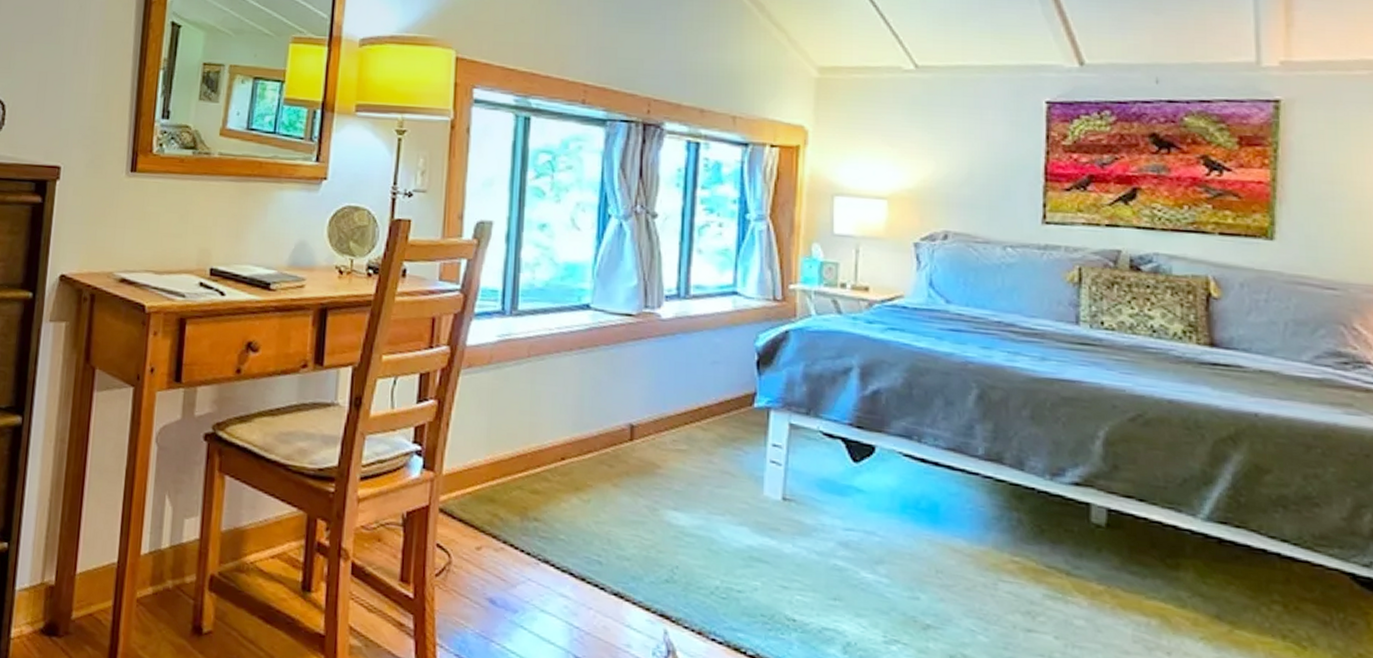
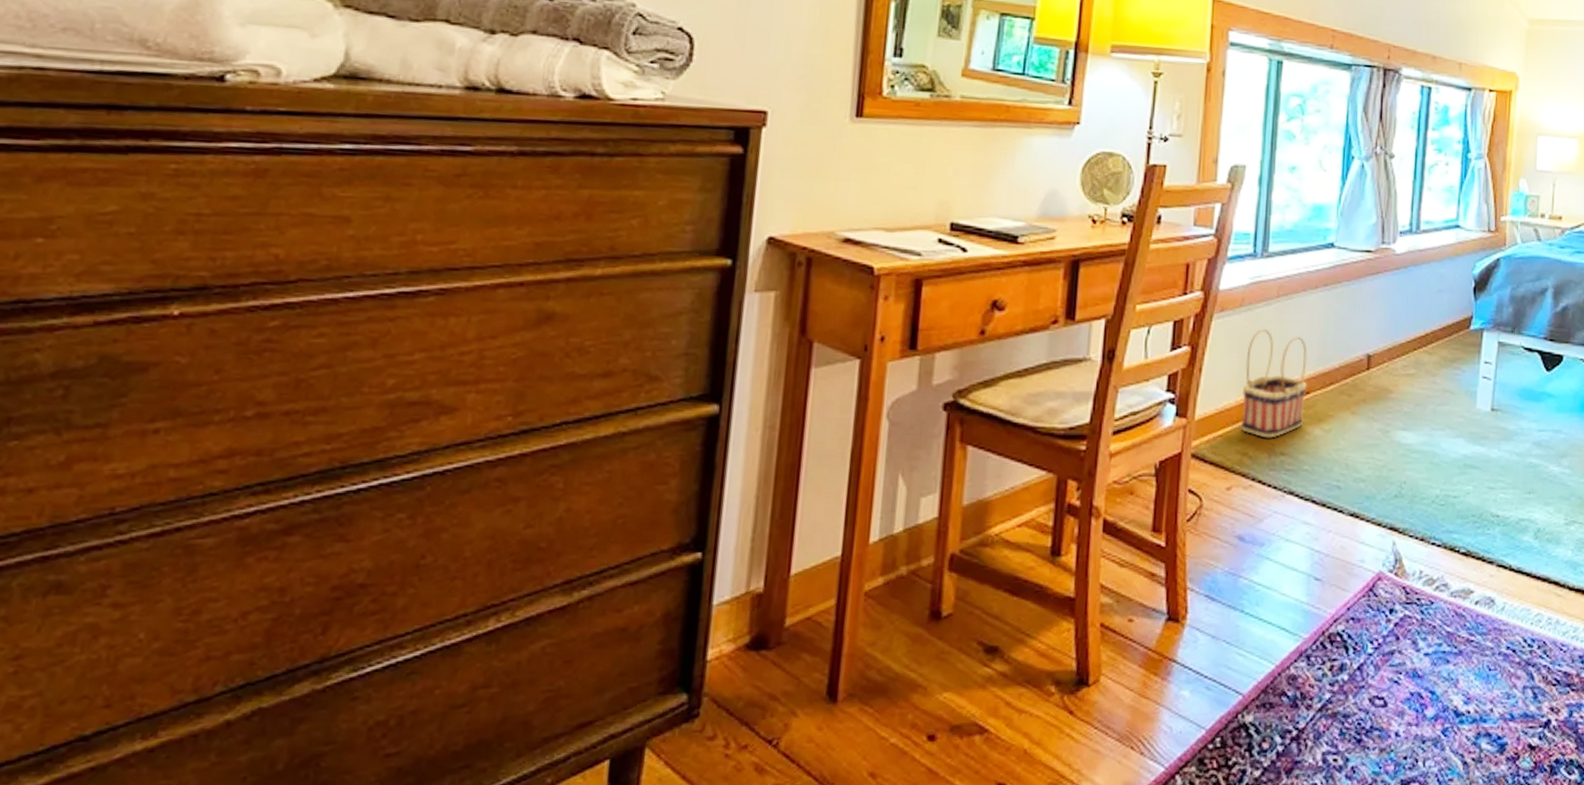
basket: none [491,388,562,502] -> present [1241,328,1307,438]

